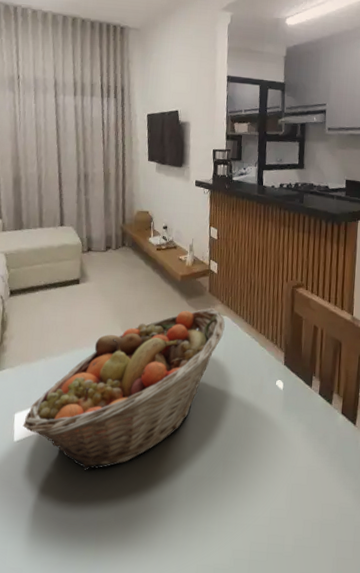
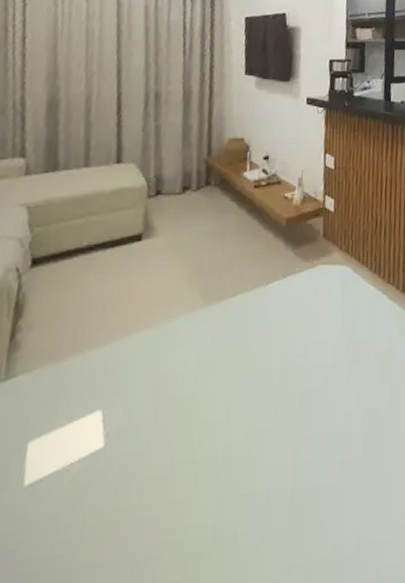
fruit basket: present [22,309,225,471] -> none [39,258,344,512]

